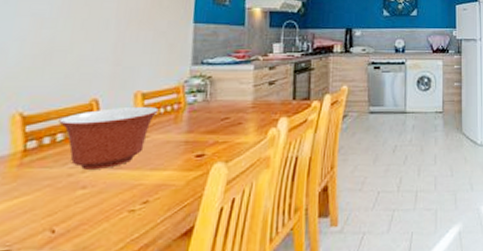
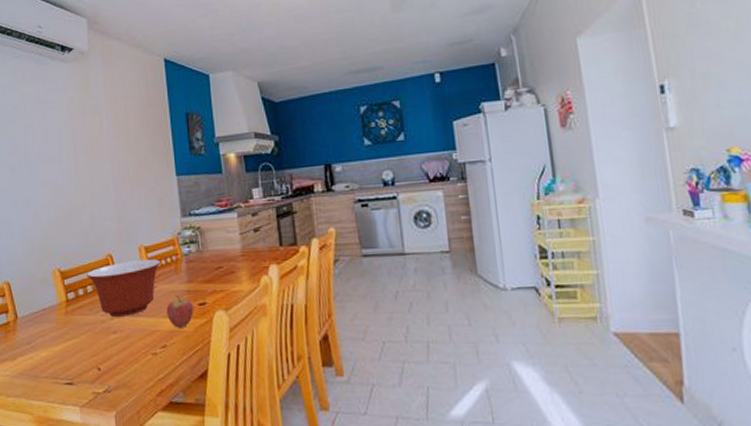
fruit: none [155,145,190,182] -> present [166,294,194,328]

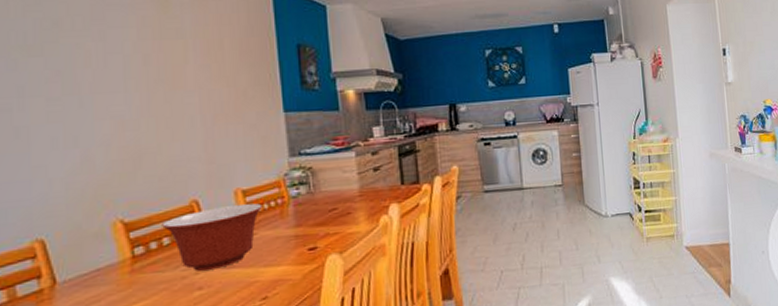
fruit: present [166,294,194,328] -> none [268,240,303,277]

